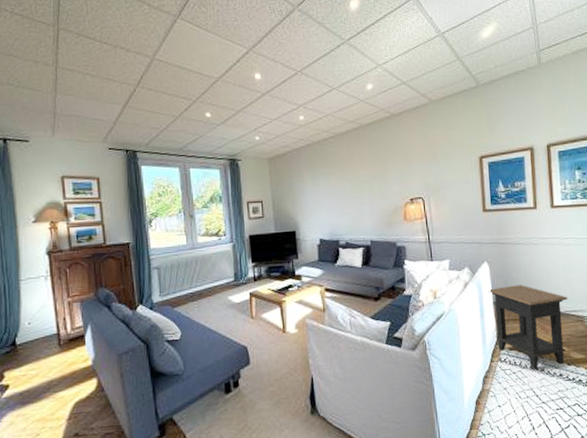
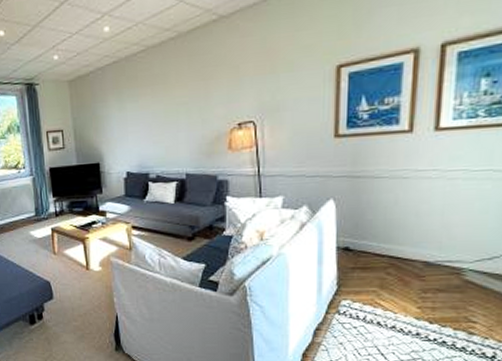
side table: present [488,285,568,369] -> none [331,228,442,325]

